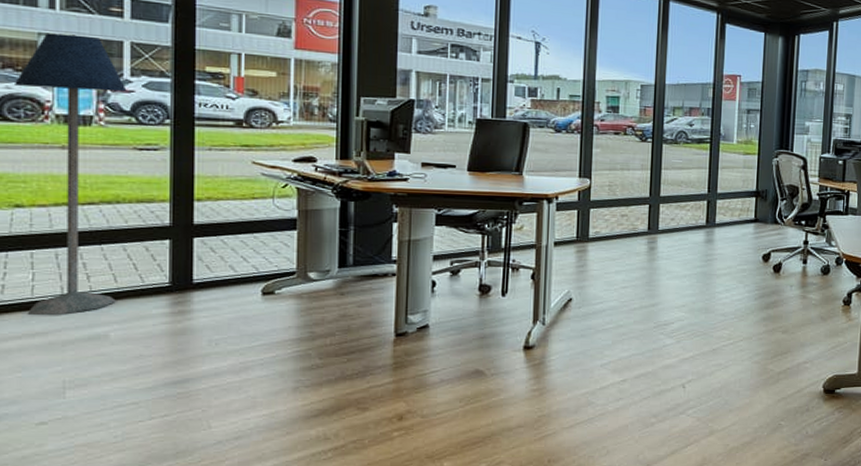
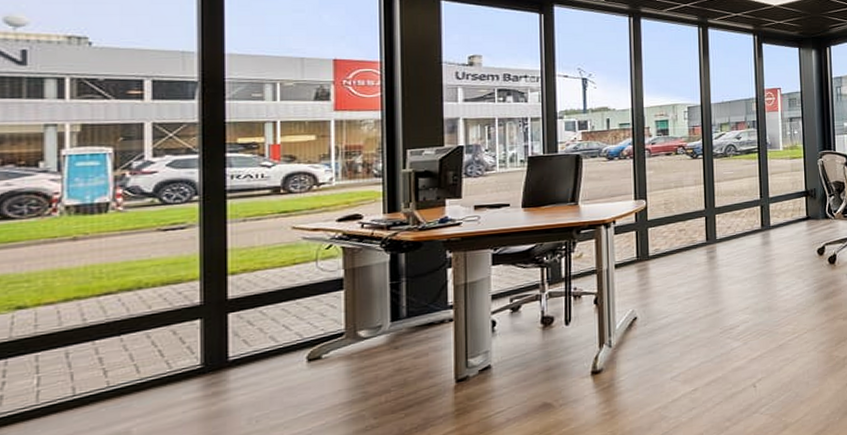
floor lamp: present [15,33,127,315] -> none [17,121,149,424]

